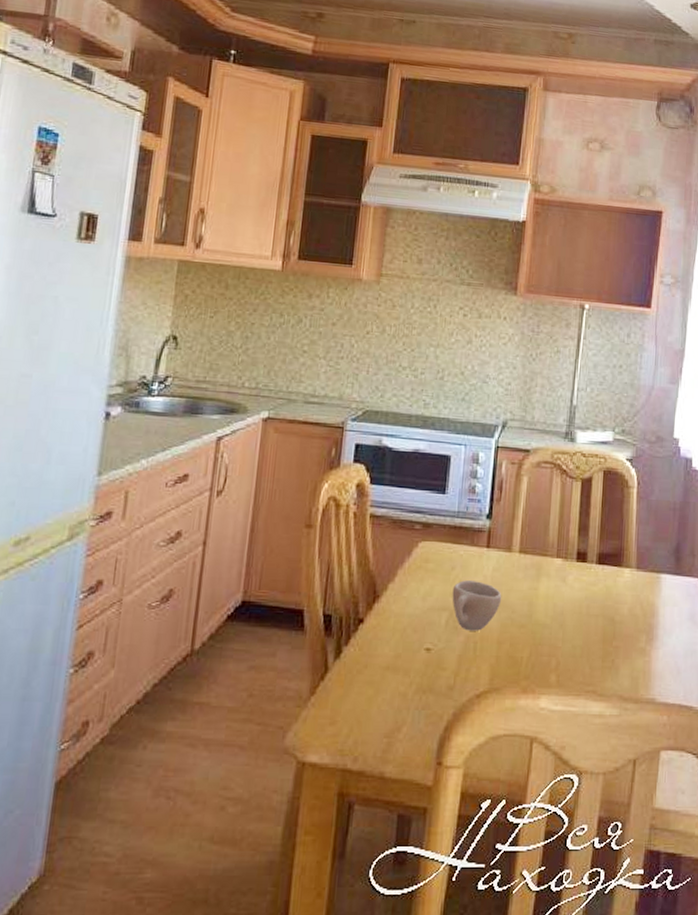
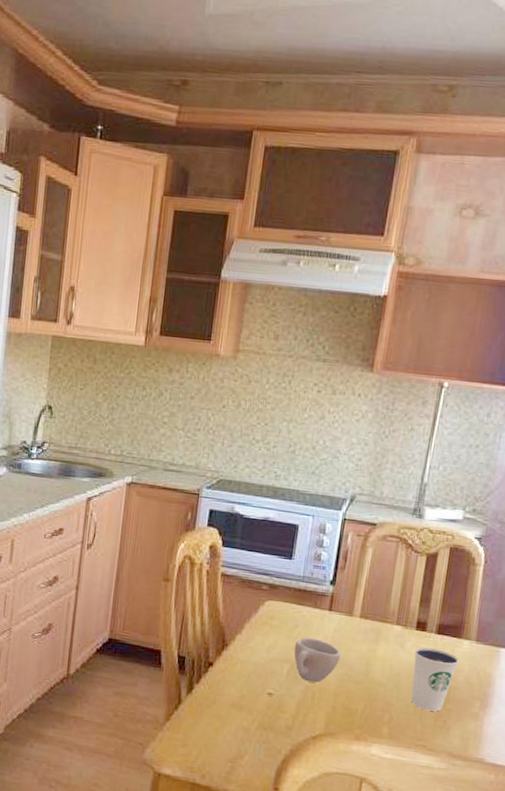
dixie cup: none [577,580,622,651] -> present [411,647,460,712]

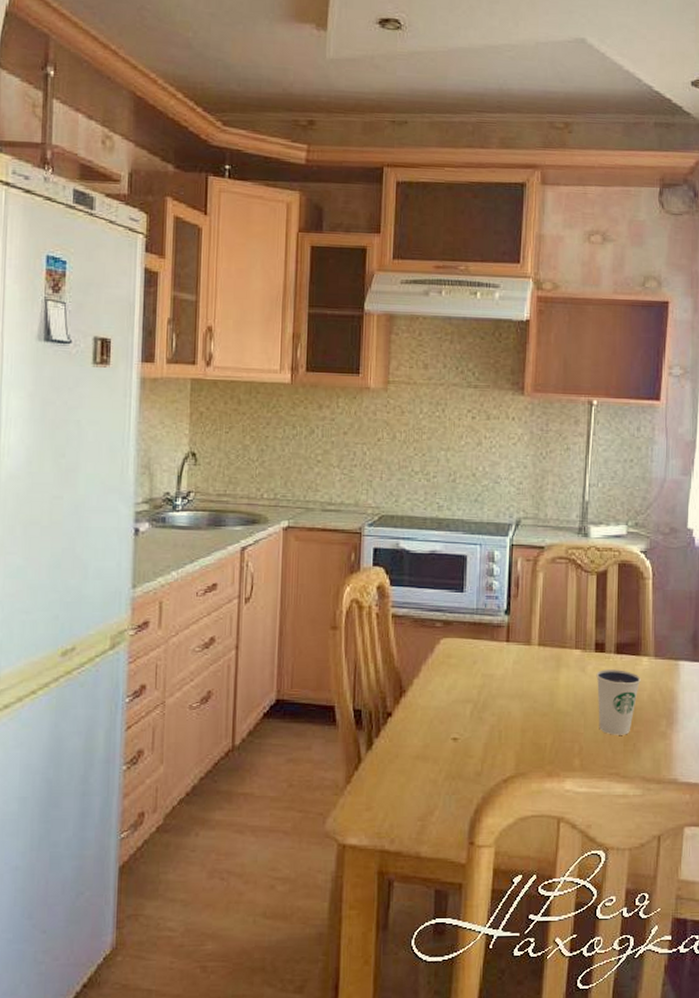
cup: present [294,638,341,683] -> none [475,674,524,721]

